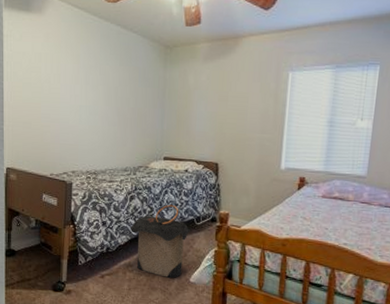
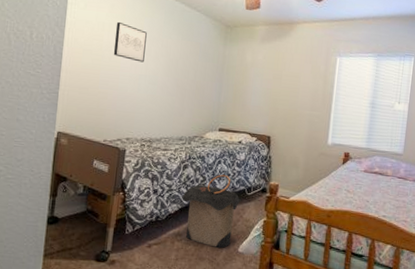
wall art: none [52,51,84,92] -> present [113,21,147,63]

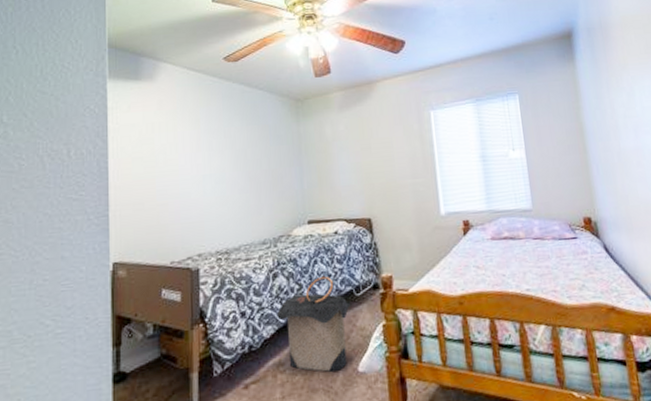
wall art: present [113,21,147,63] -> none [167,118,206,161]

